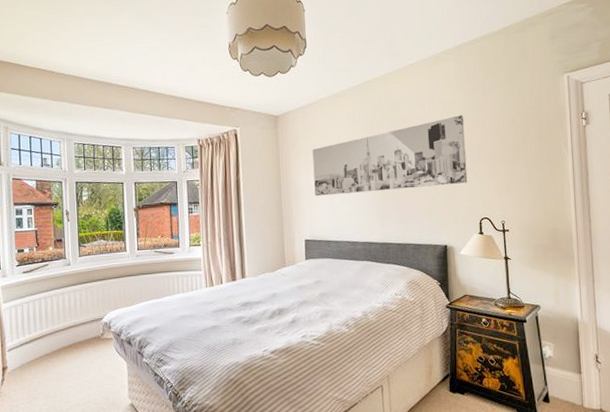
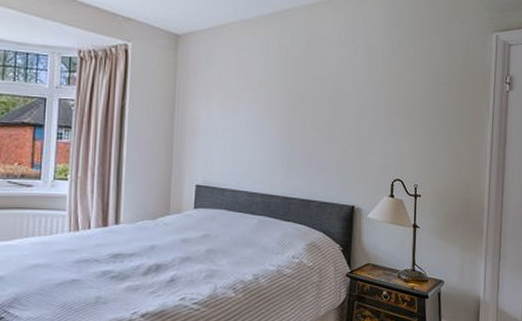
wall art: present [312,115,468,196] -> none [213,62,387,139]

